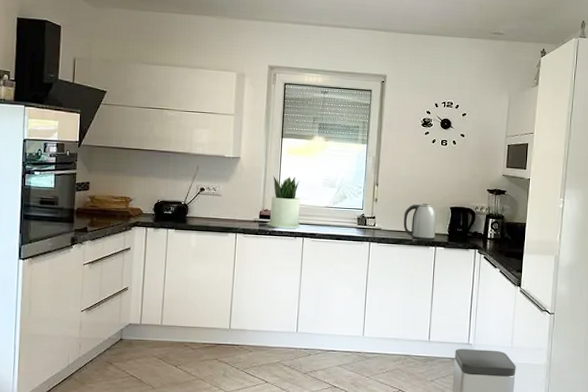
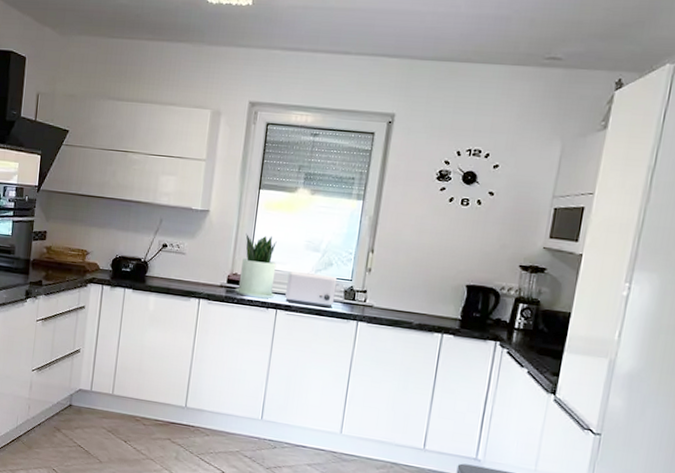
toaster: none [309,204,353,233] -> present [284,270,340,308]
kettle: present [403,204,438,242] -> none [401,278,449,327]

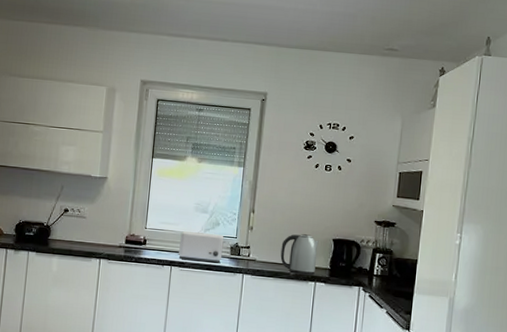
planter: present [235,233,277,299] -> none [133,197,170,257]
kettle: none [401,278,449,327] -> present [280,234,319,276]

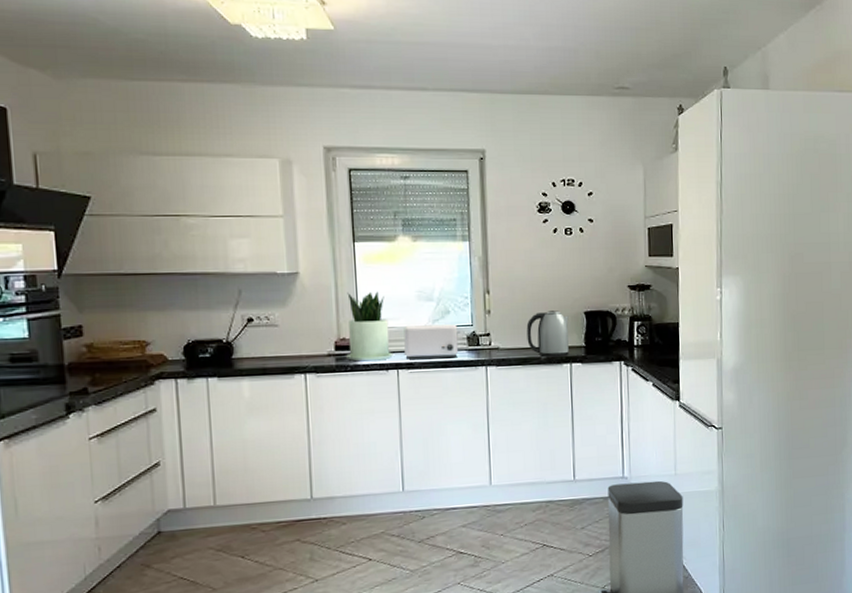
planter: none [133,197,170,257] -> present [346,291,393,362]

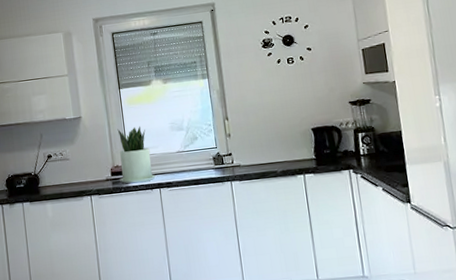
toaster: present [403,324,461,359] -> none [162,148,208,180]
kettle: present [526,310,569,358] -> none [262,129,302,171]

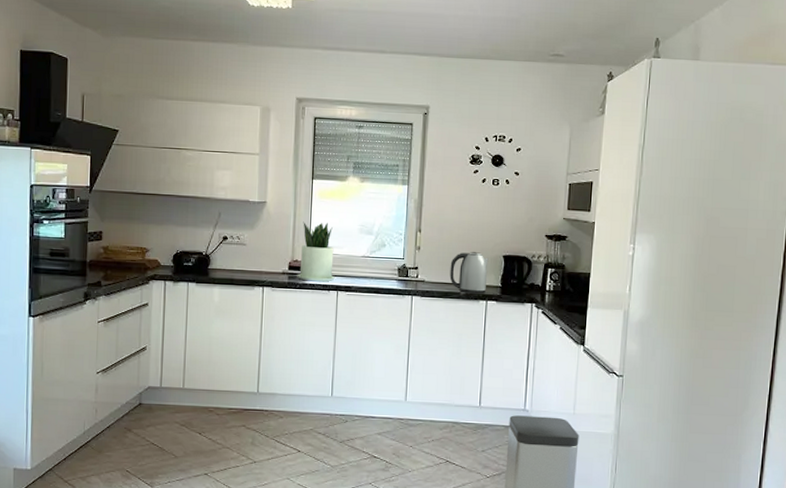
kettle: none [262,129,302,171] -> present [449,252,489,295]

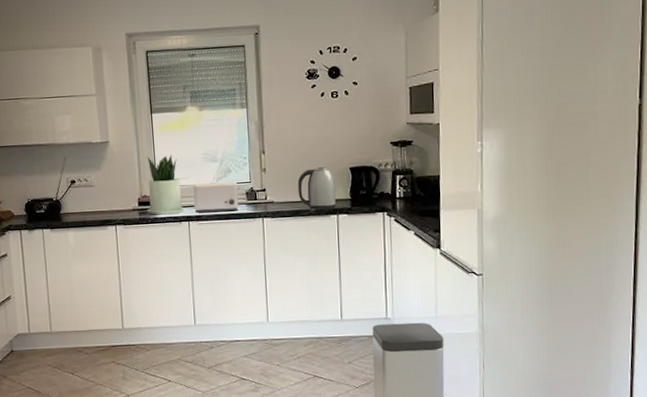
toaster: none [343,253,393,286] -> present [193,181,241,213]

